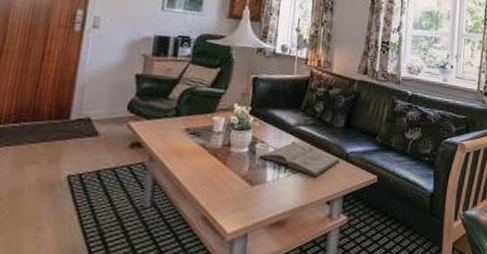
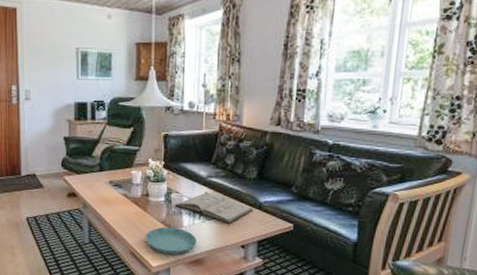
saucer: none [221,182,280,216] -> present [145,226,197,255]

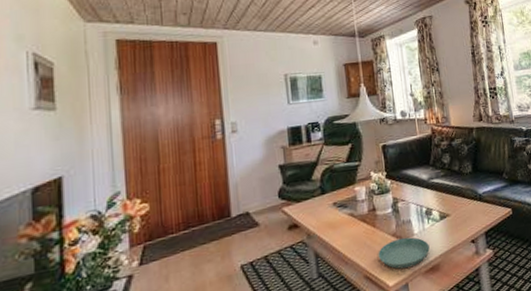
book: present [174,191,254,224] -> none [402,193,476,222]

